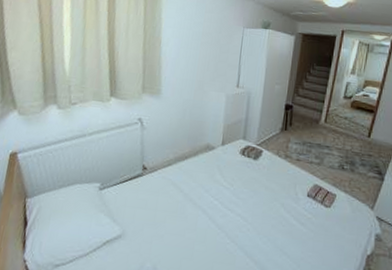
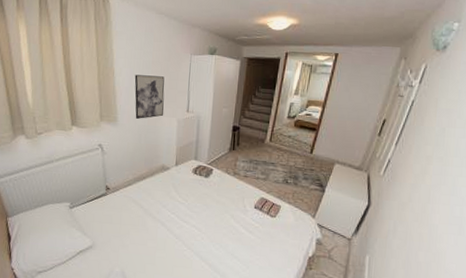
wall art: none [180,45,215,93] -> present [134,74,165,119]

